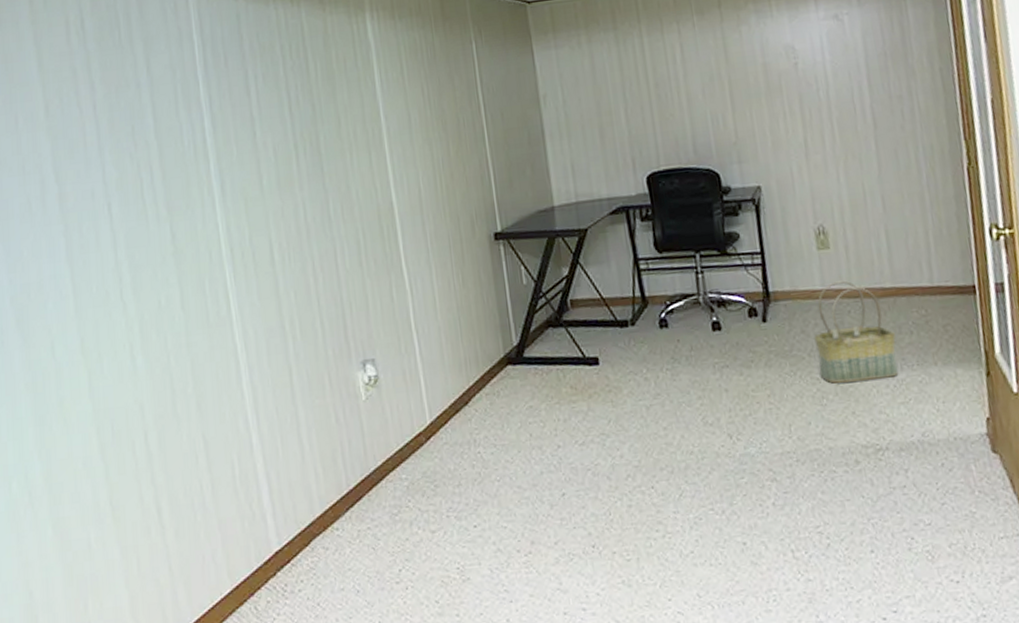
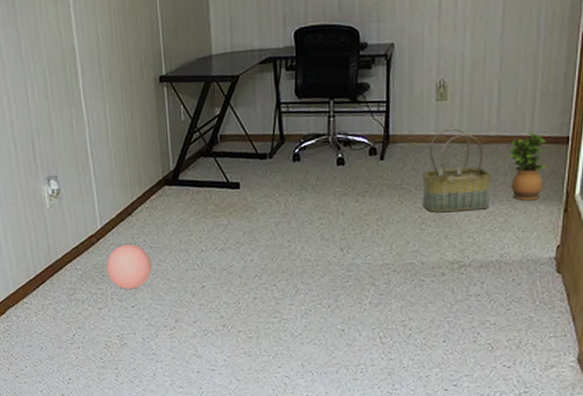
ball: none [439,442,497,503] -> present [106,244,152,289]
potted plant: none [910,281,957,365] -> present [508,131,546,201]

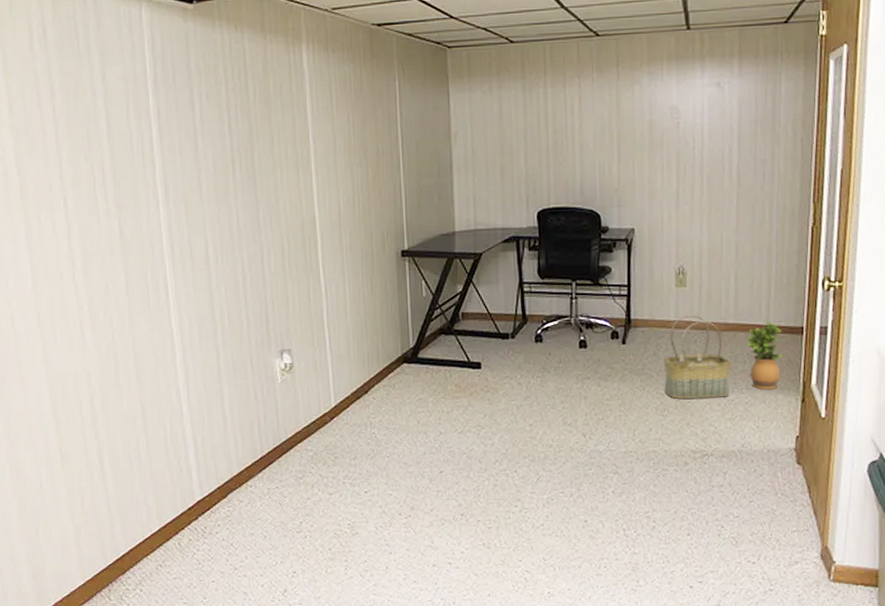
ball: present [106,244,152,289] -> none [339,424,387,473]

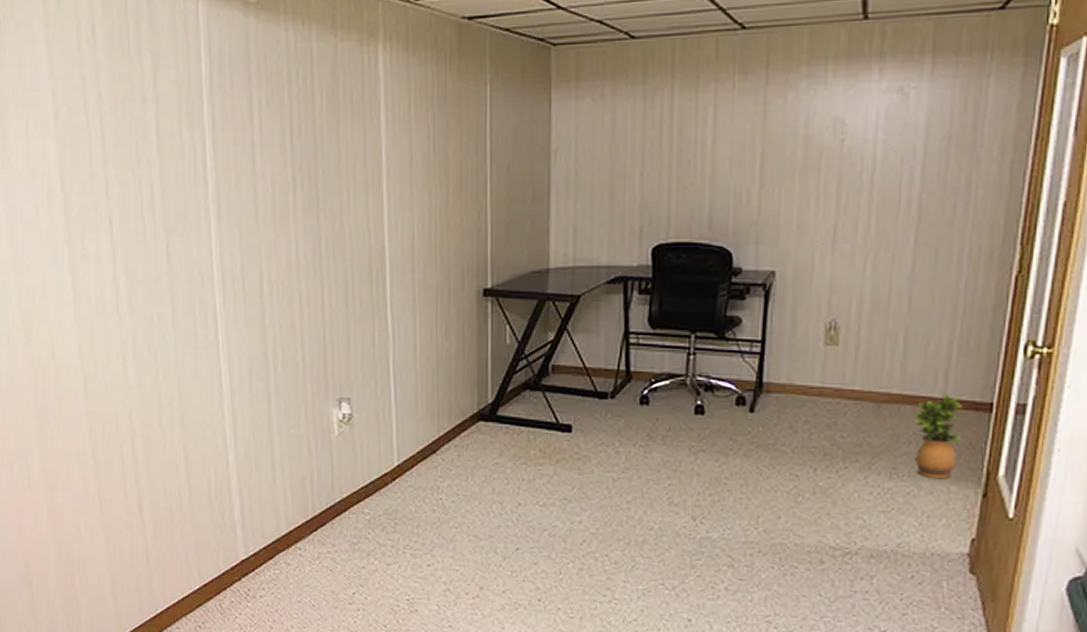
basket: present [663,314,731,400] -> none [800,380,891,485]

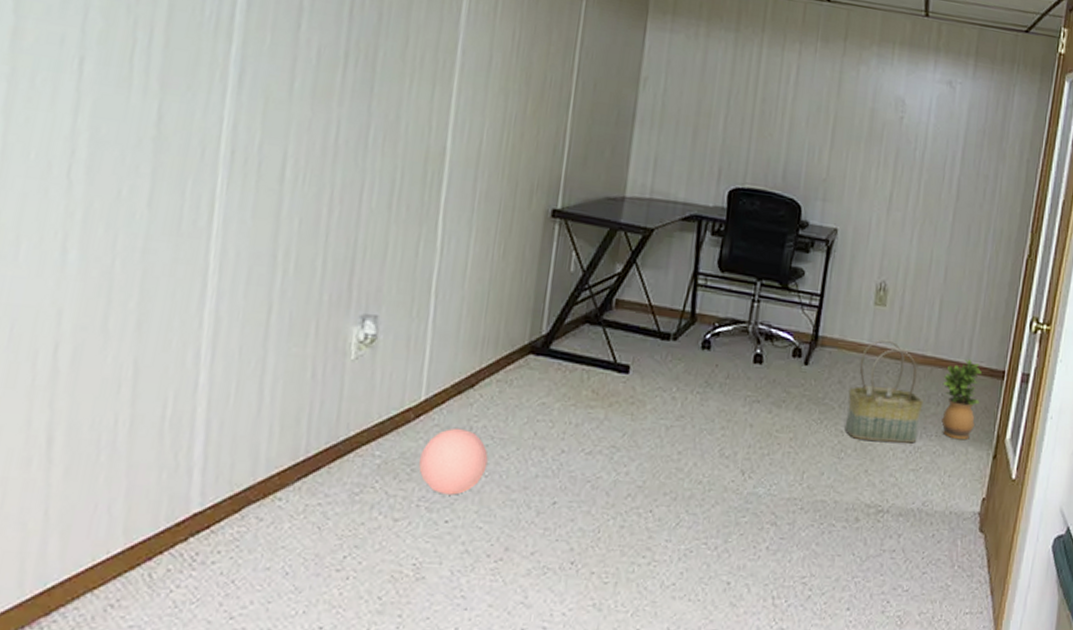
ball: none [400,487,456,544] -> present [419,427,488,495]
basket: none [800,380,891,485] -> present [845,339,923,444]

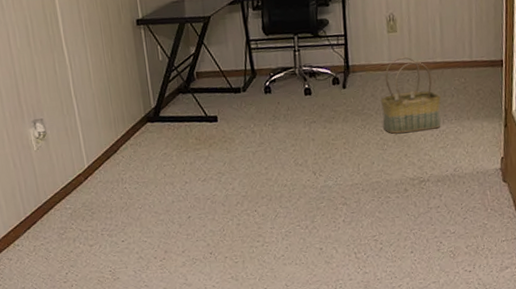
ball: present [419,427,488,495] -> none [95,180,139,225]
potted plant: present [941,358,982,440] -> none [453,56,486,119]

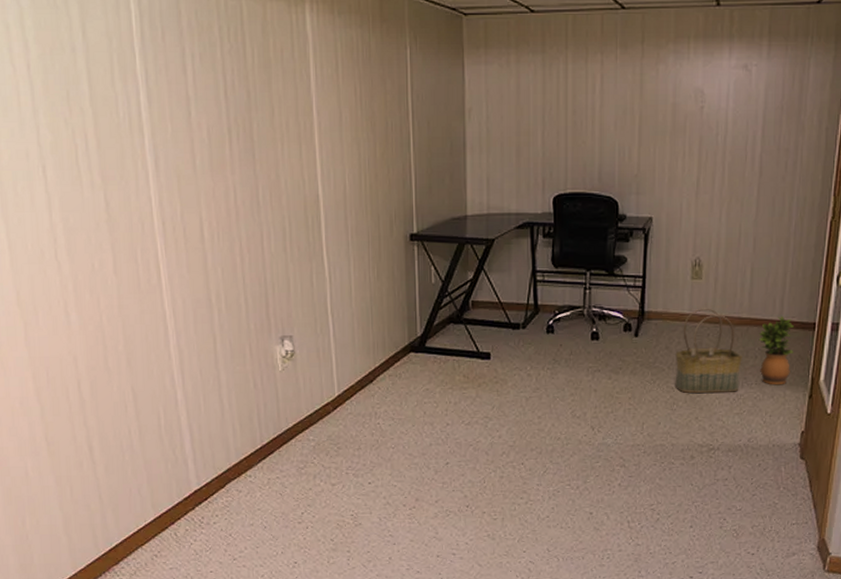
potted plant: none [453,56,486,119] -> present [758,316,794,385]

